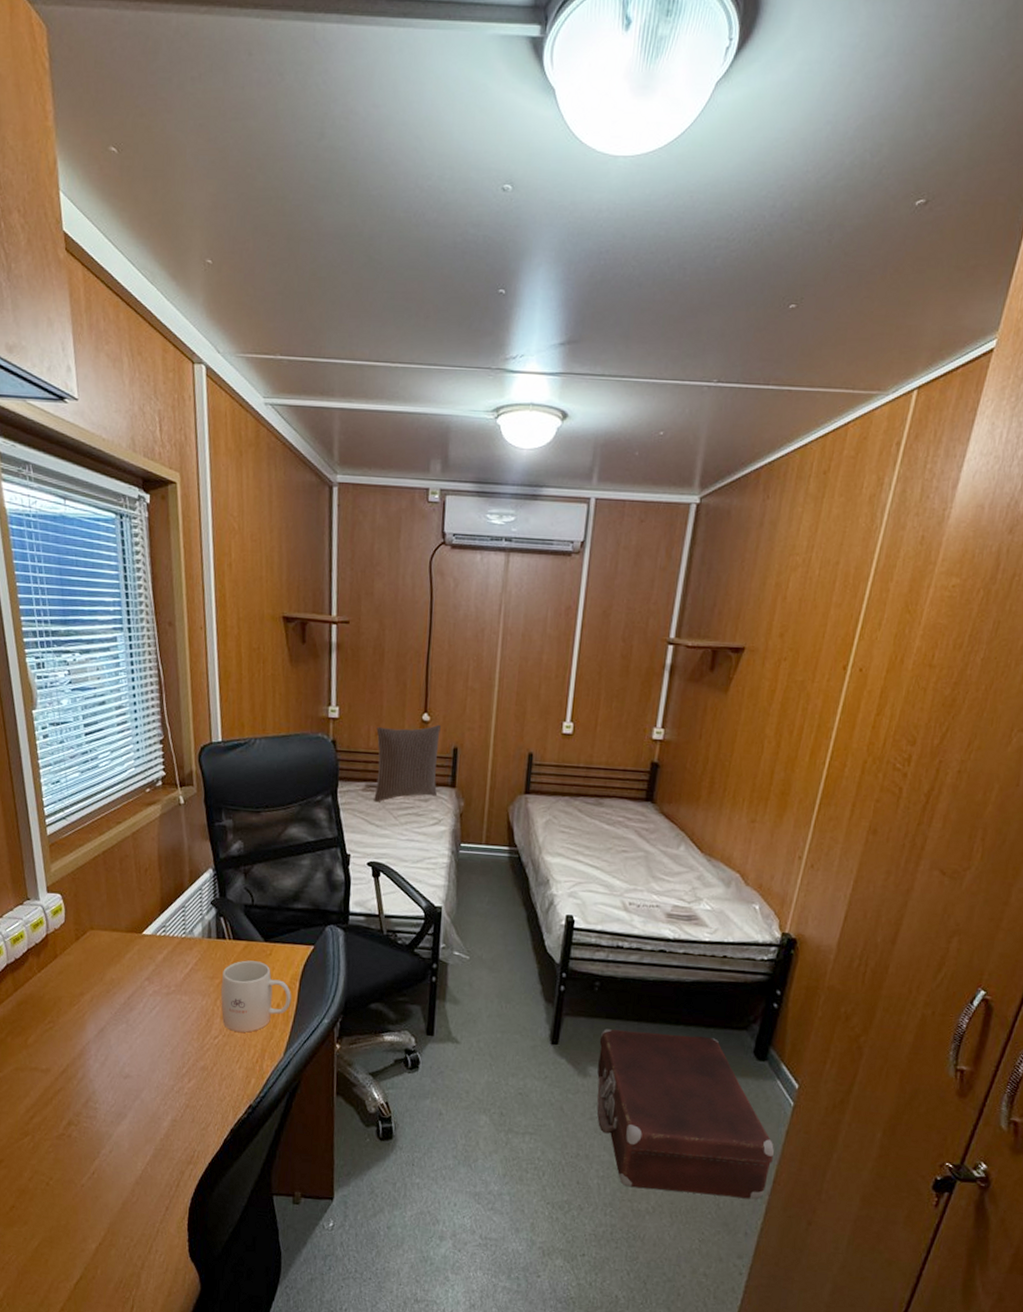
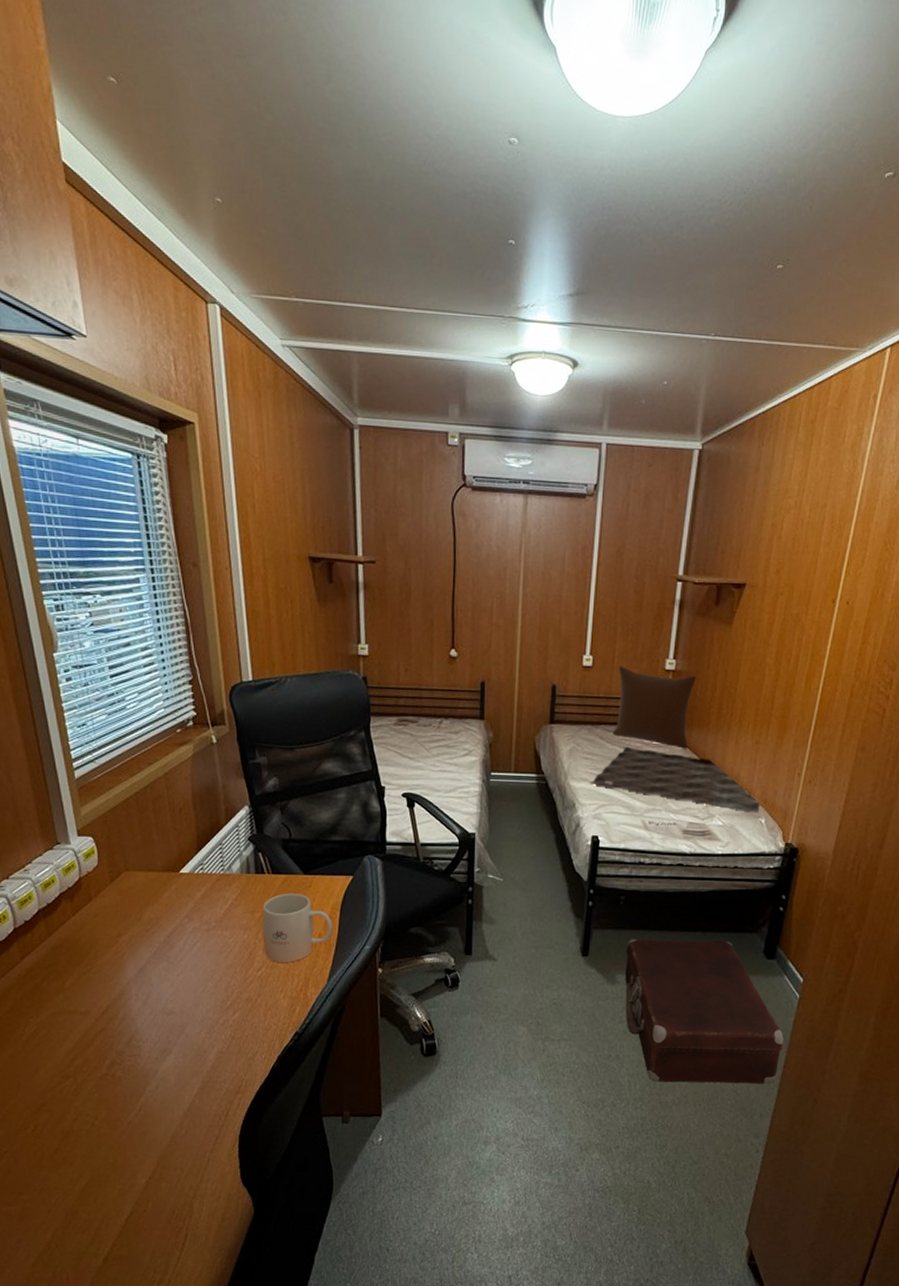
pillow: present [374,724,441,803] -> none [406,659,468,736]
blanket: none [565,821,755,899] -> present [589,747,761,813]
pillow: none [592,734,686,826] -> present [612,666,696,749]

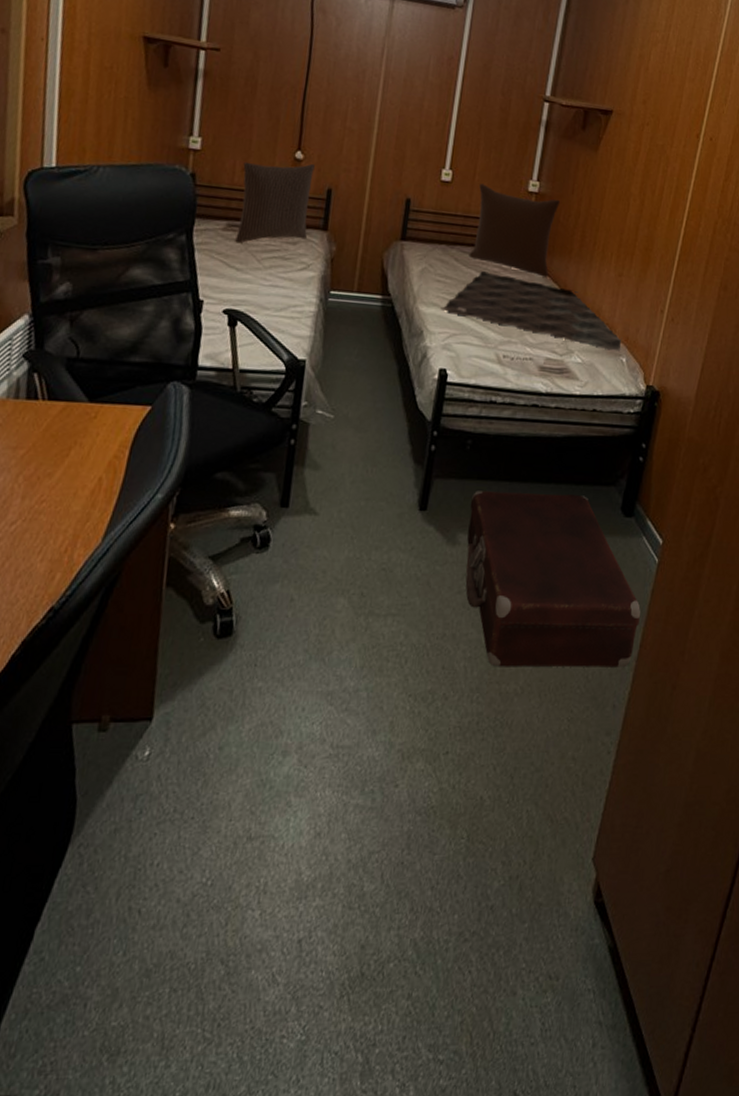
mug: present [261,893,332,963] -> none [23,425,118,515]
pillow: none [406,659,468,736] -> present [235,161,315,244]

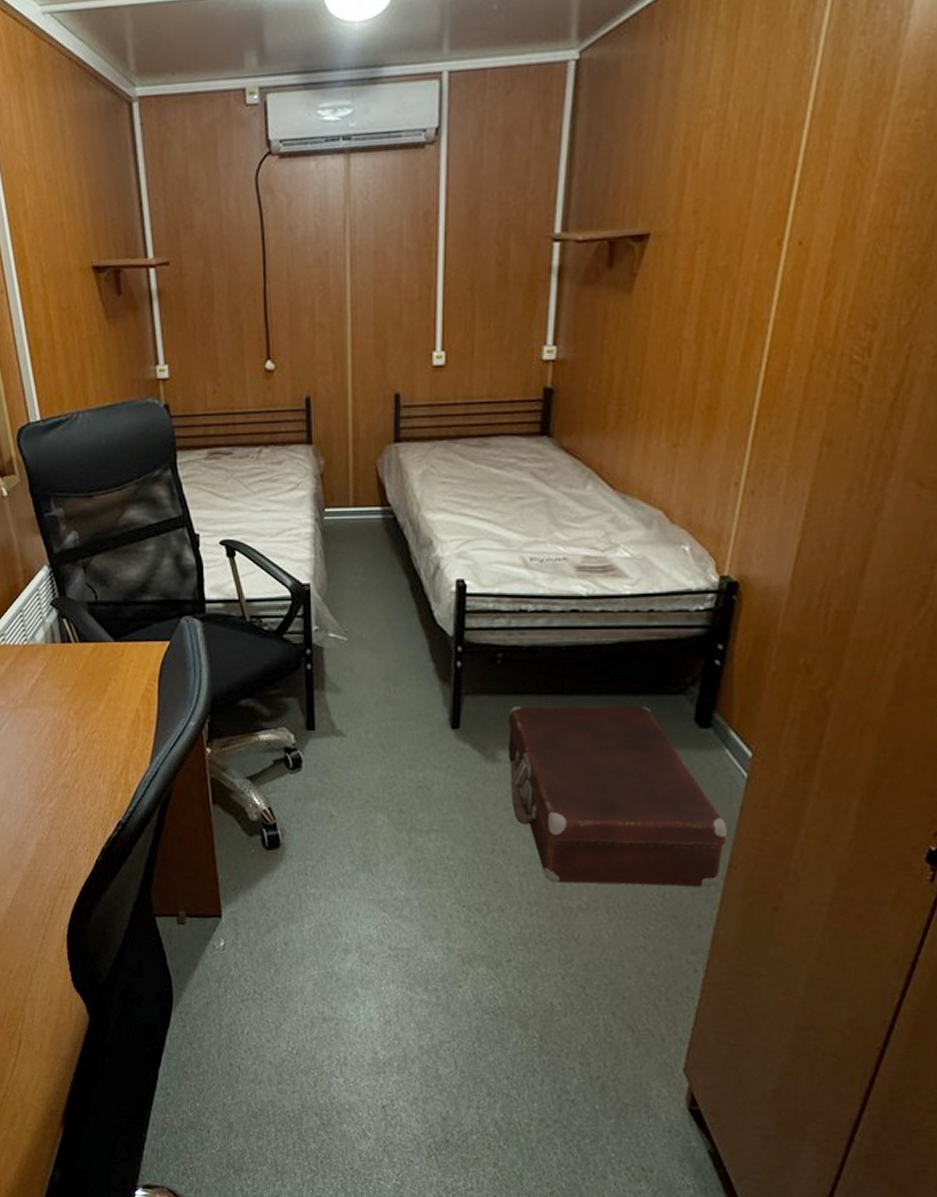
pillow: present [235,161,315,244] -> none [214,372,291,471]
blanket: present [440,271,622,351] -> none [449,465,683,539]
pillow: present [468,183,560,277] -> none [476,360,585,462]

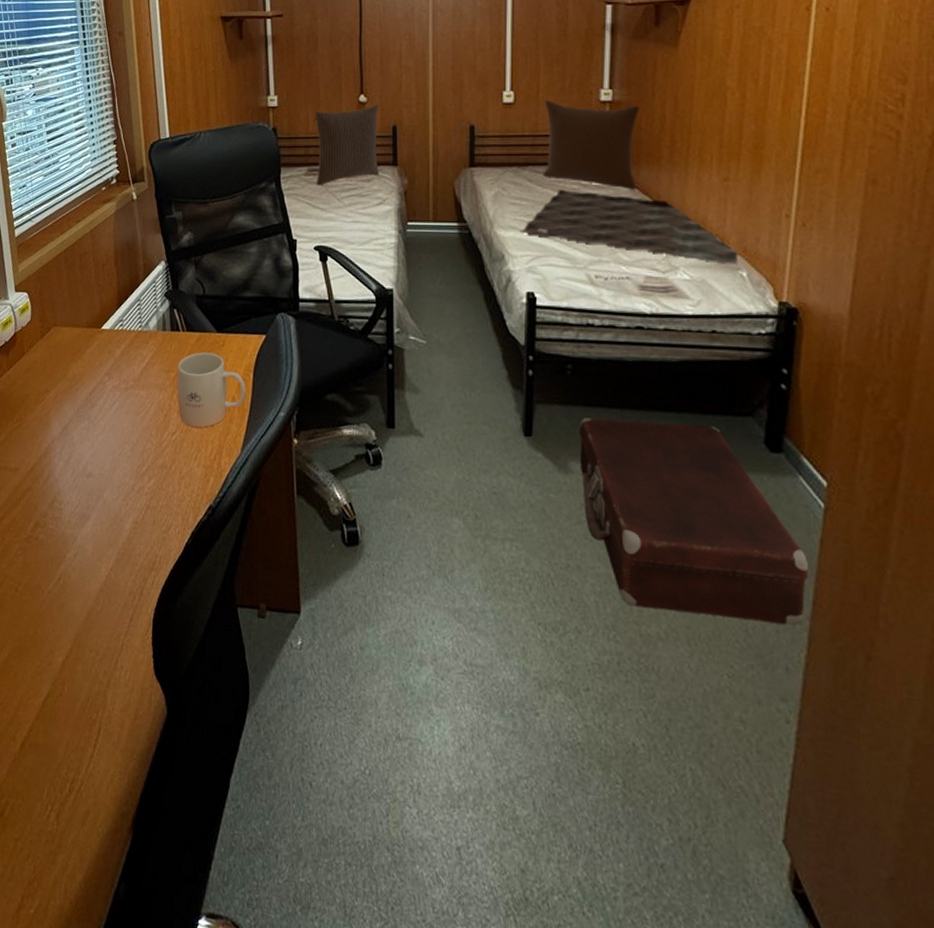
mug: none [72,664,151,743] -> present [176,352,246,428]
pillow: none [214,372,291,471] -> present [315,104,379,186]
blanket: none [449,465,683,539] -> present [519,190,739,265]
pillow: none [476,360,585,462] -> present [543,100,639,190]

